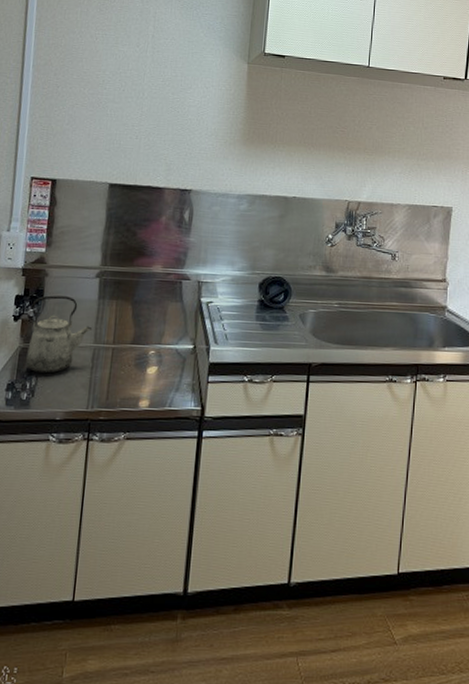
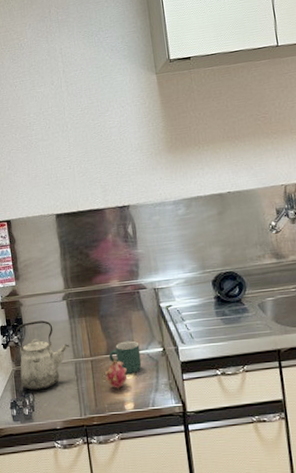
fruit: none [125,349,150,384] -> present [105,358,127,389]
mug: none [134,332,170,368] -> present [109,340,142,374]

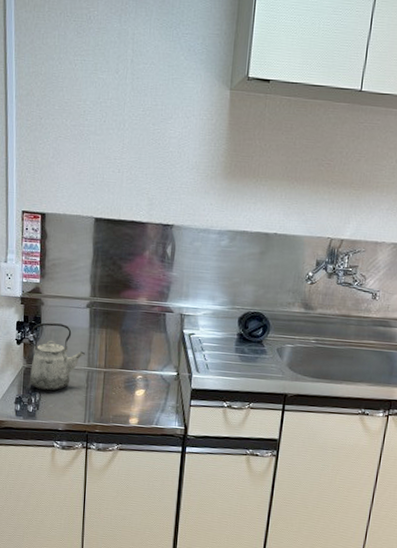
fruit: present [105,358,127,389] -> none [116,374,138,404]
mug: present [109,340,142,374] -> none [123,359,155,391]

